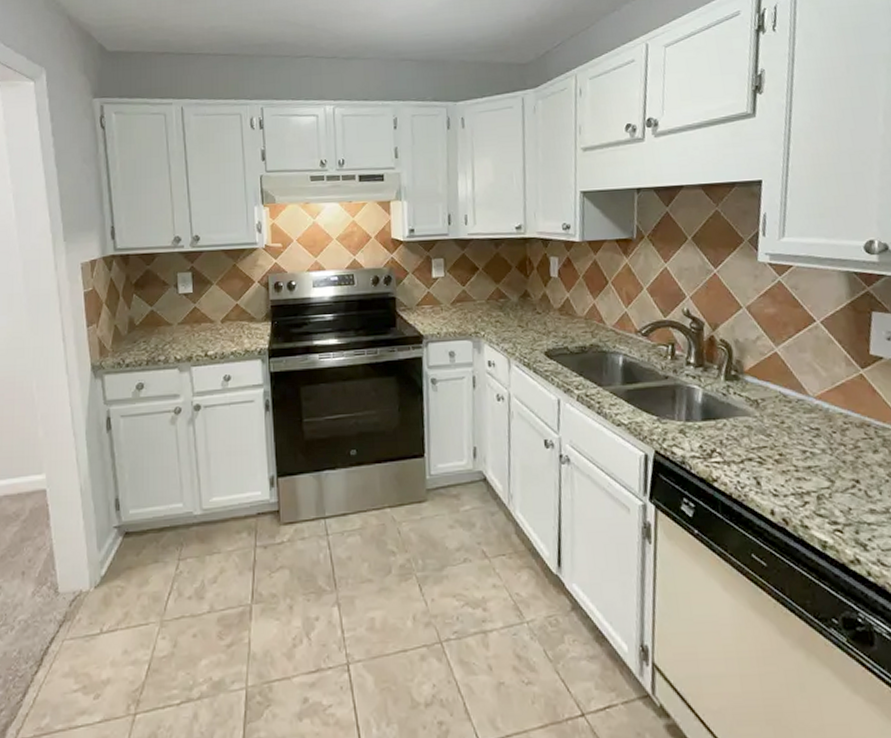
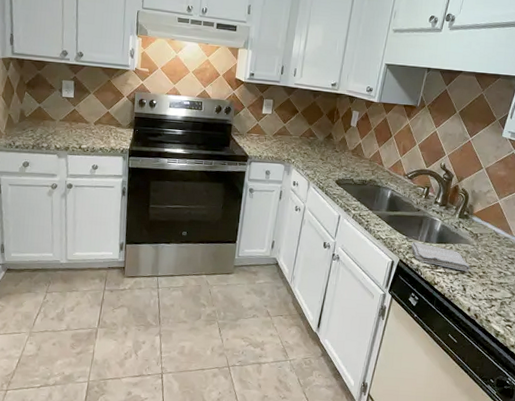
washcloth: none [666,423,760,457] -> present [411,242,470,271]

